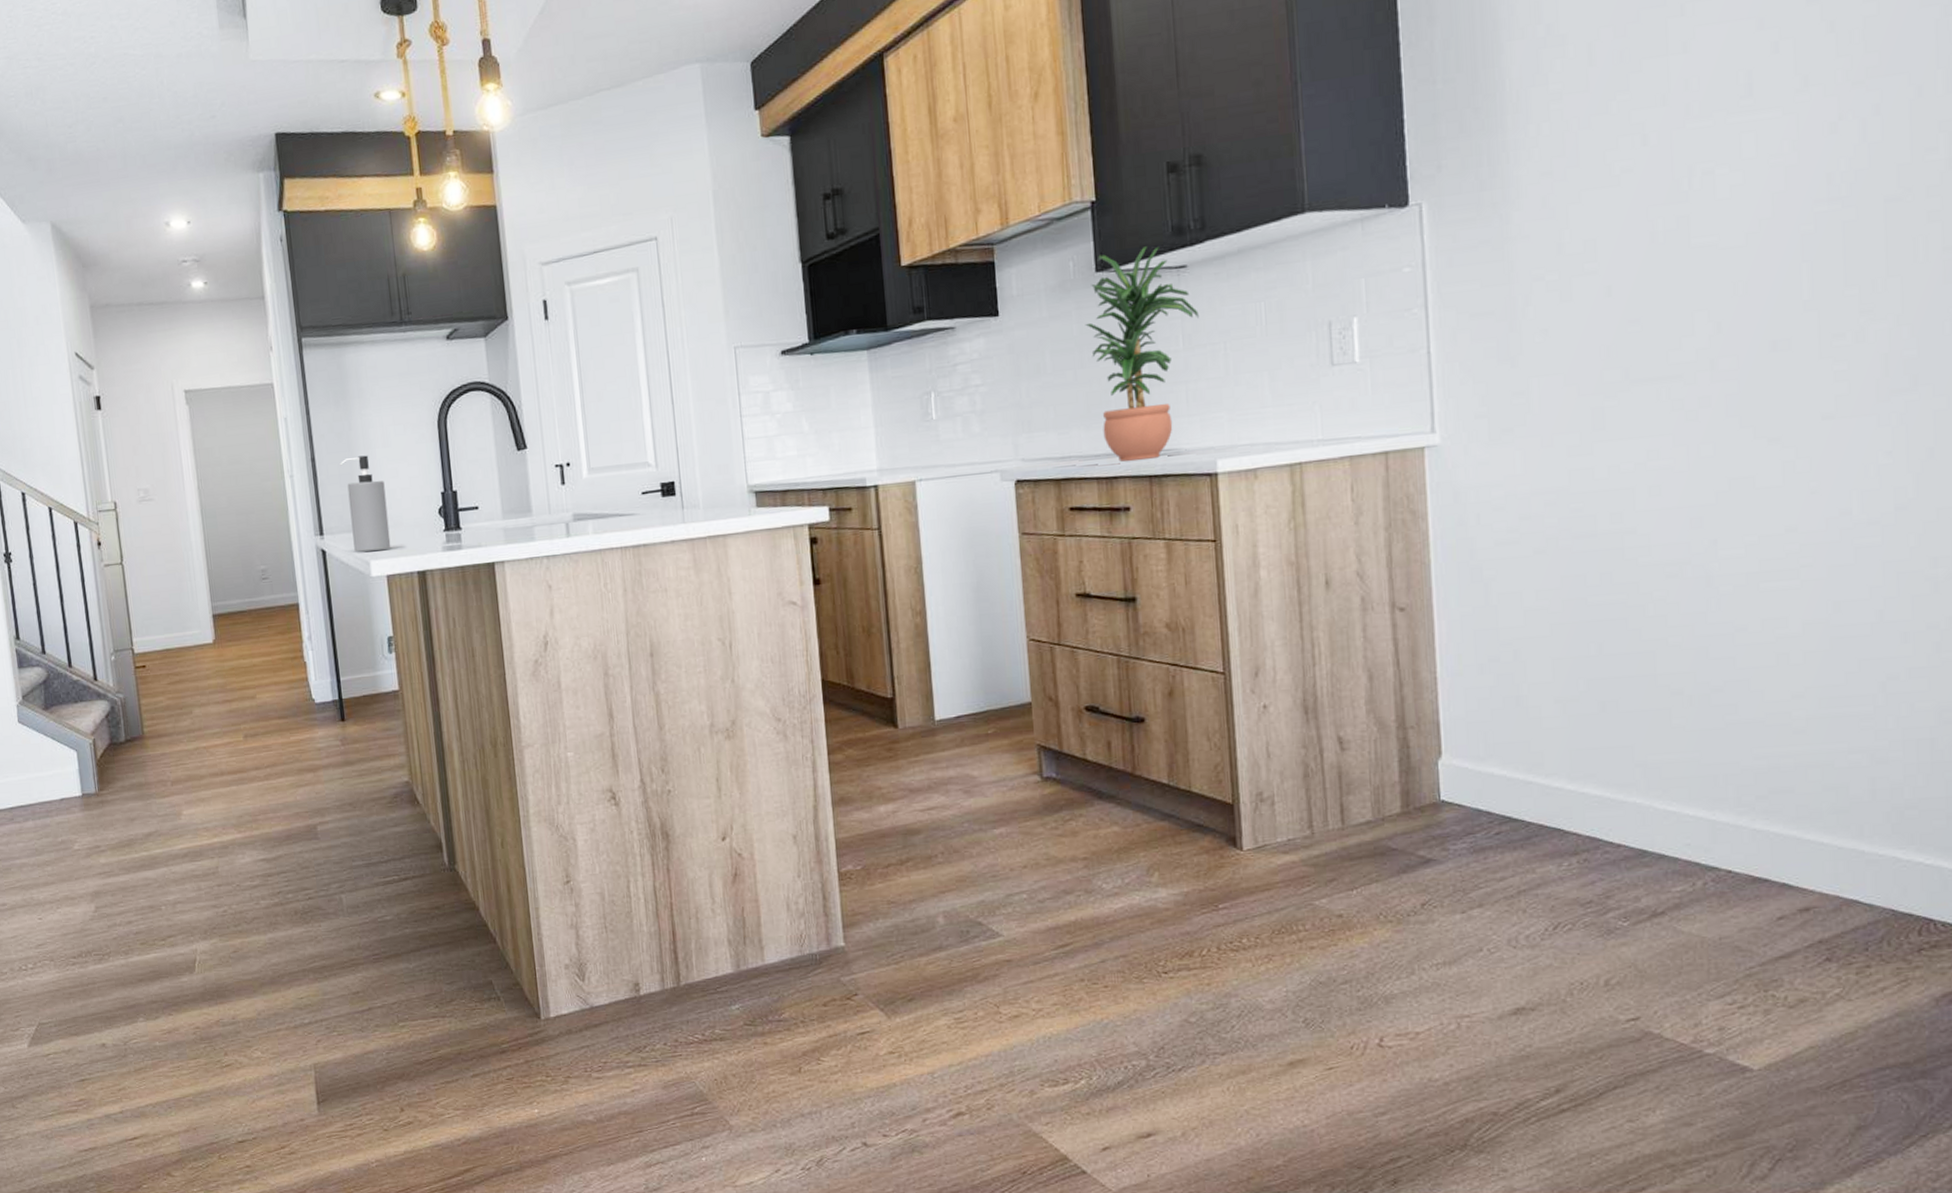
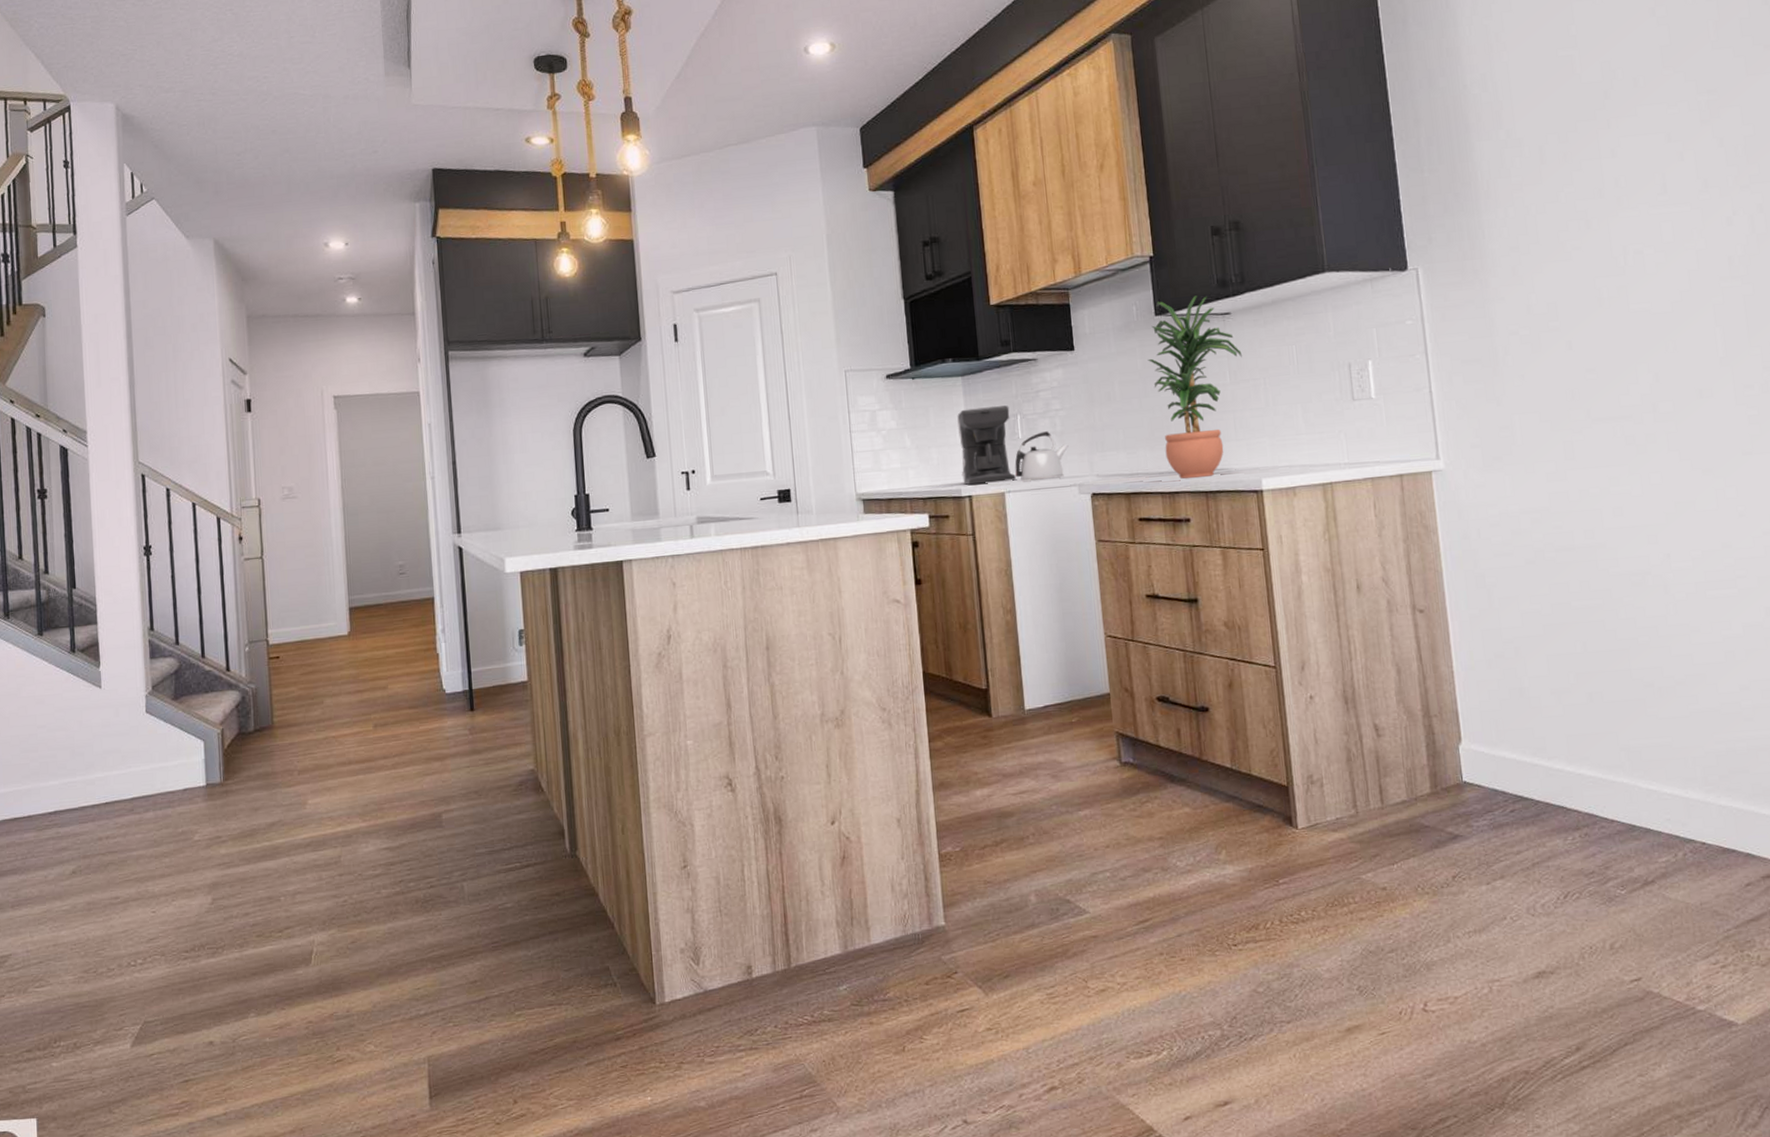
soap dispenser: present [339,455,391,552] -> none [478,460,525,550]
coffee maker: none [862,382,929,473] -> present [957,405,1016,485]
kettle: none [927,410,990,470] -> present [1015,431,1069,483]

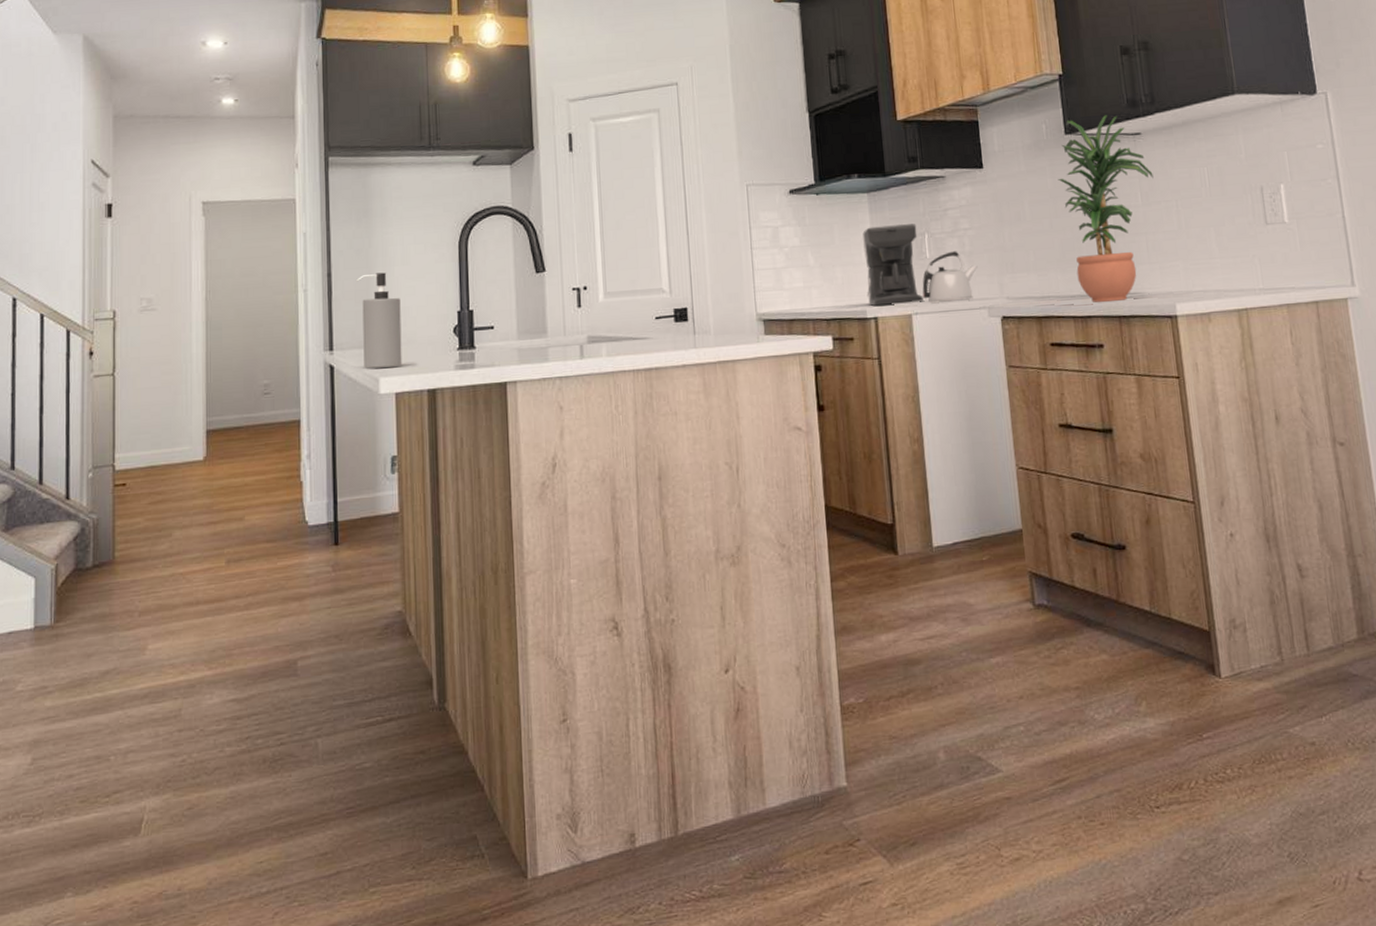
soap dispenser: none [478,460,525,550] -> present [355,272,402,369]

